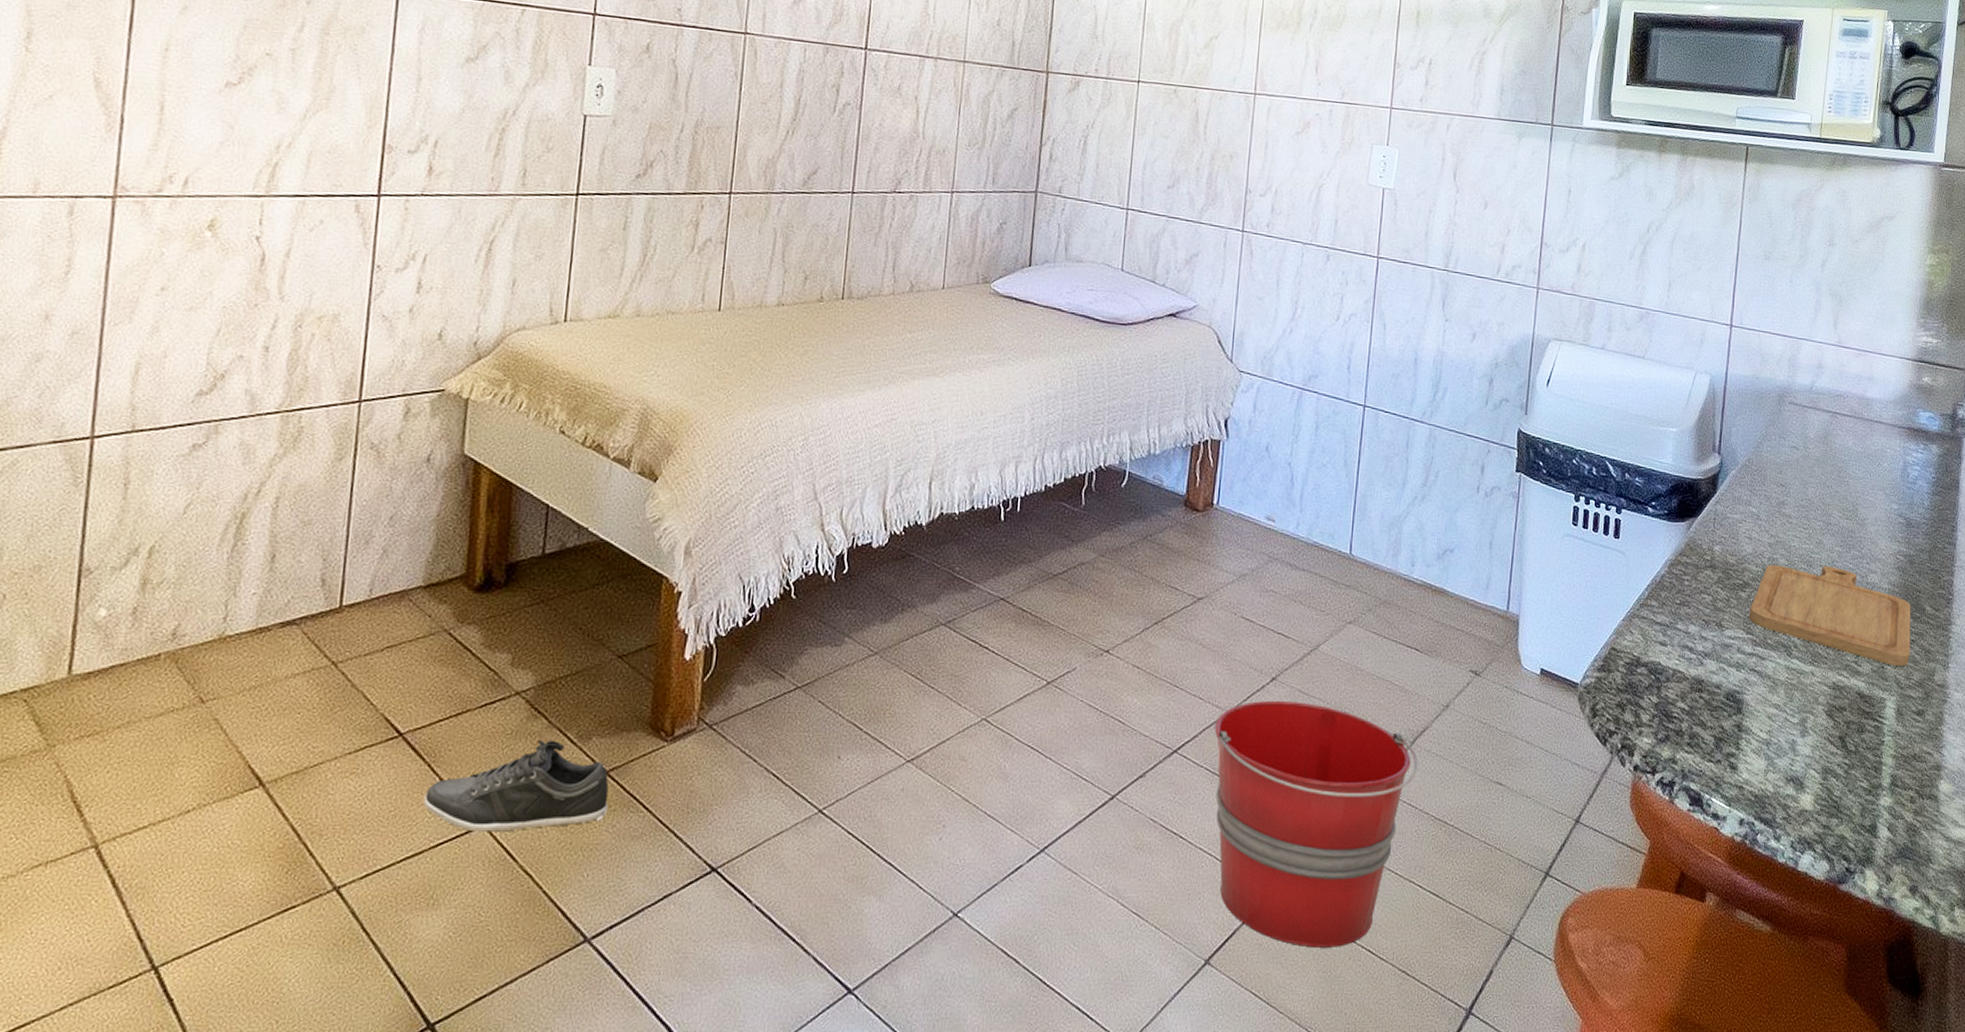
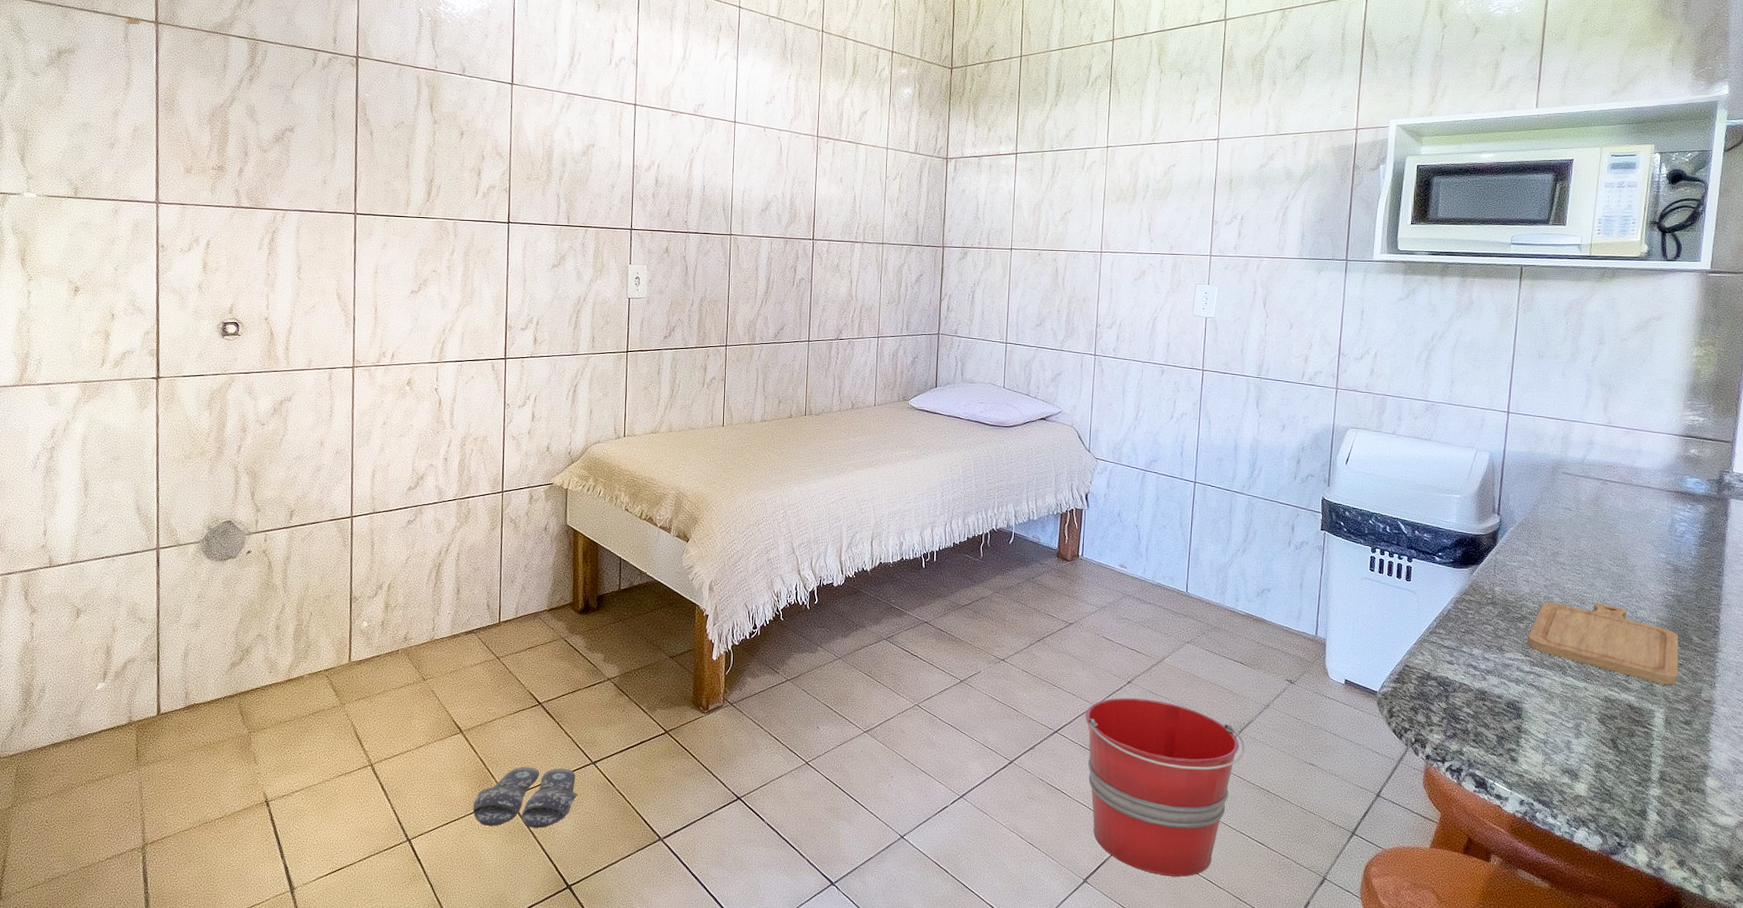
slippers: none [273,836,456,936] -> present [473,766,578,828]
shoe: present [423,739,609,832] -> none [556,709,669,767]

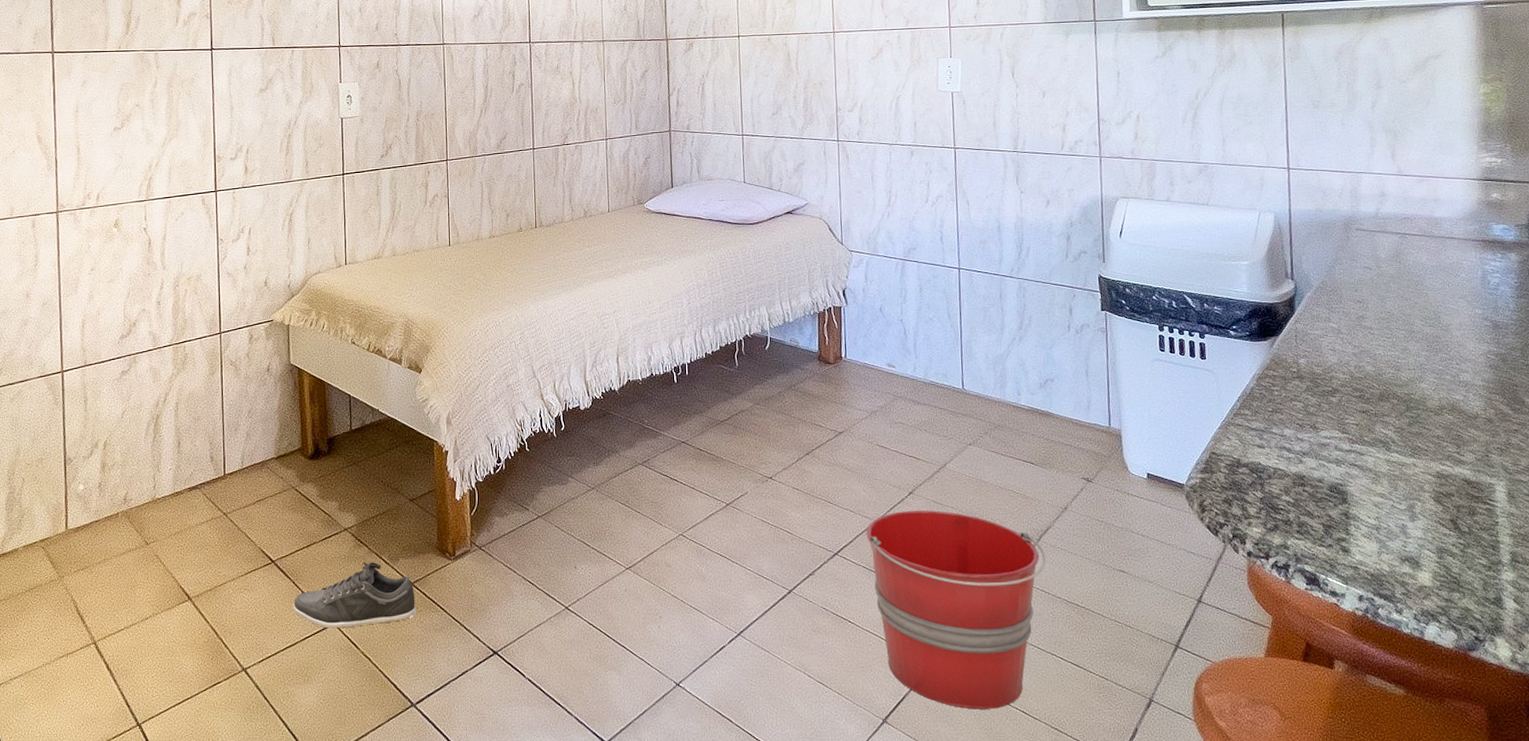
slippers: present [473,766,578,828] -> none [206,632,320,703]
shoe: none [556,709,669,767] -> present [293,561,416,629]
chopping board: present [1526,602,1679,685] -> none [1341,369,1515,454]

